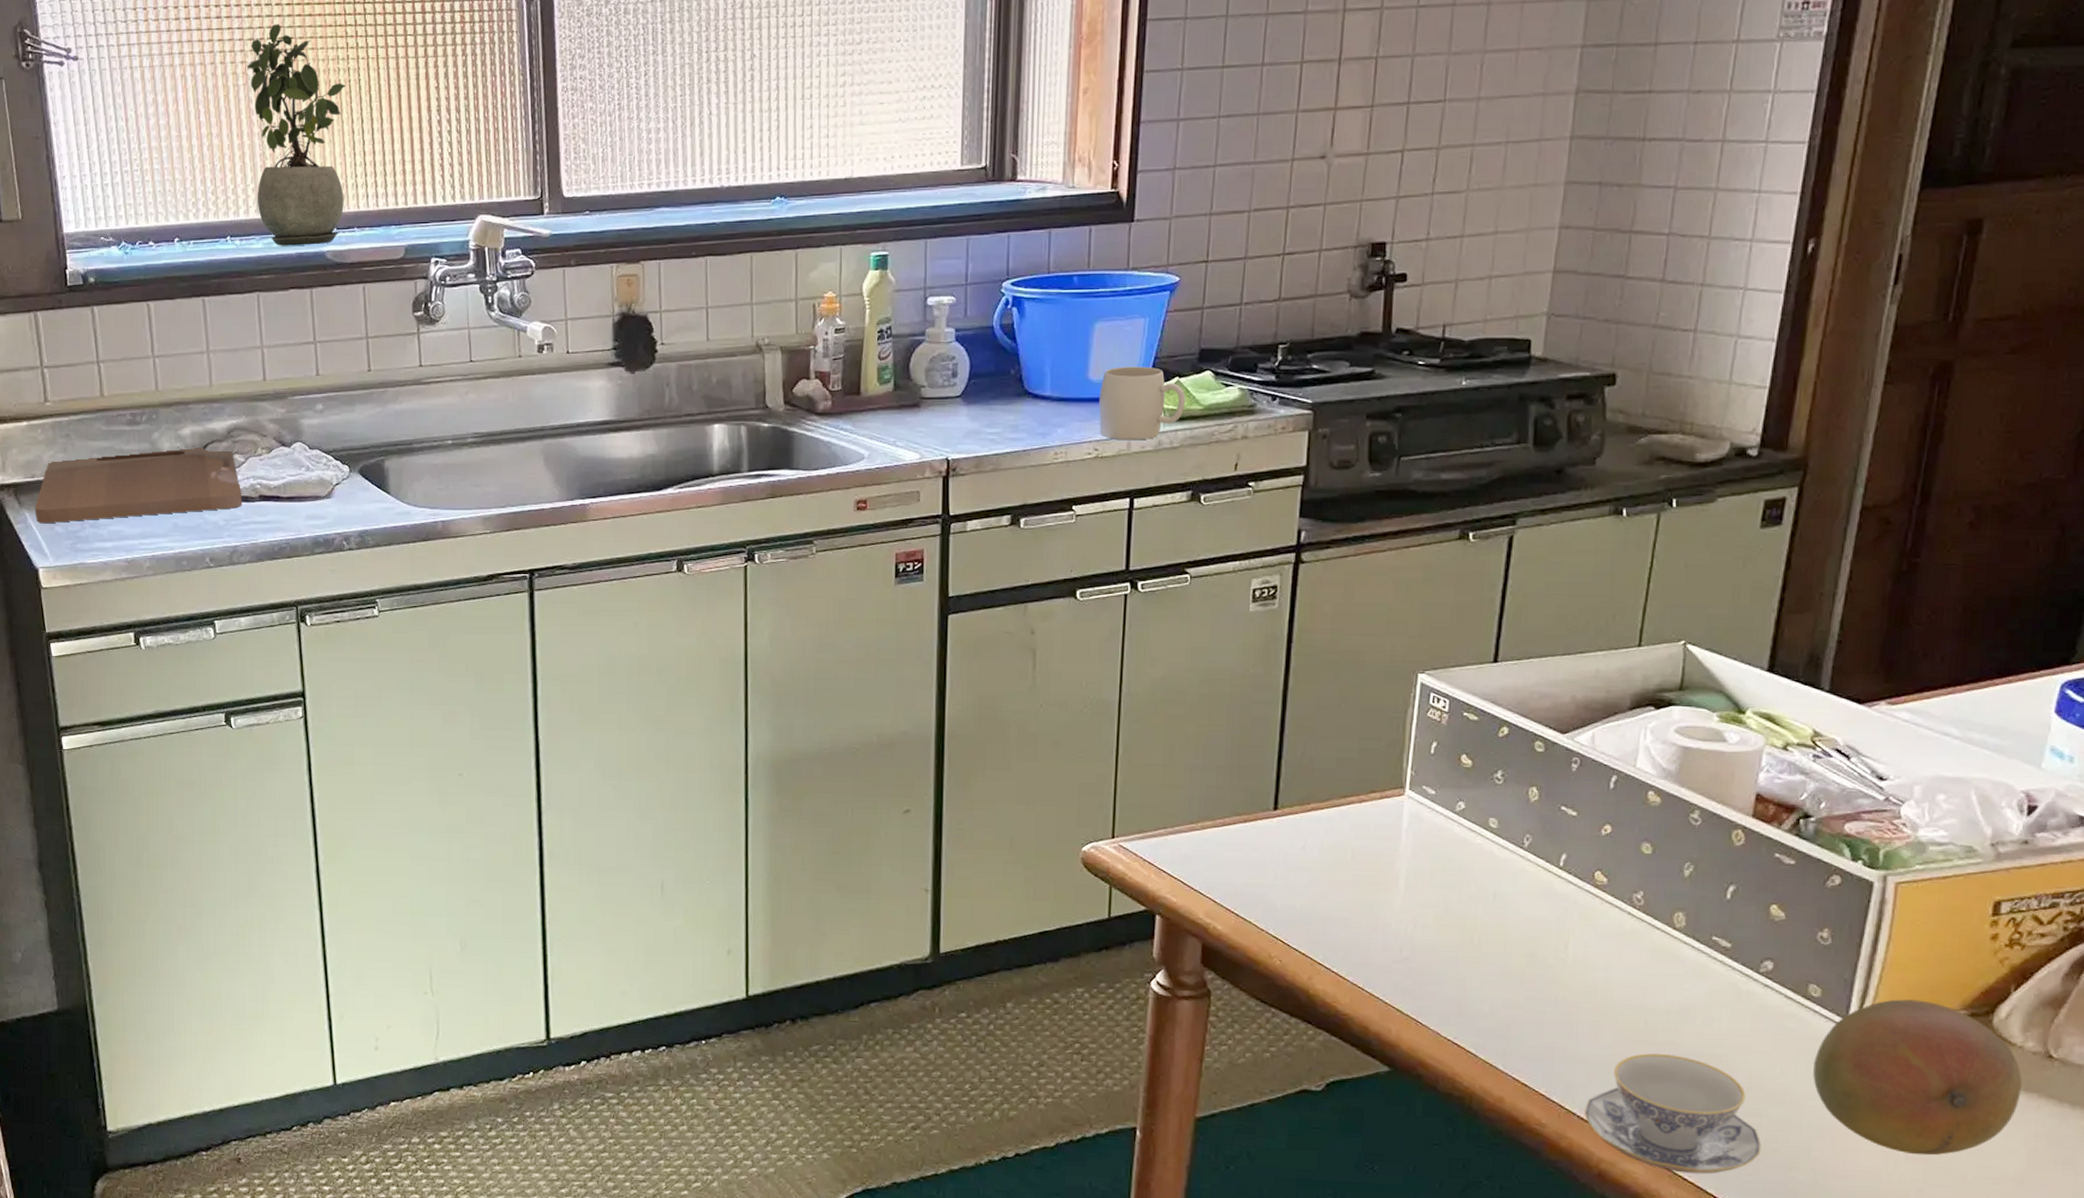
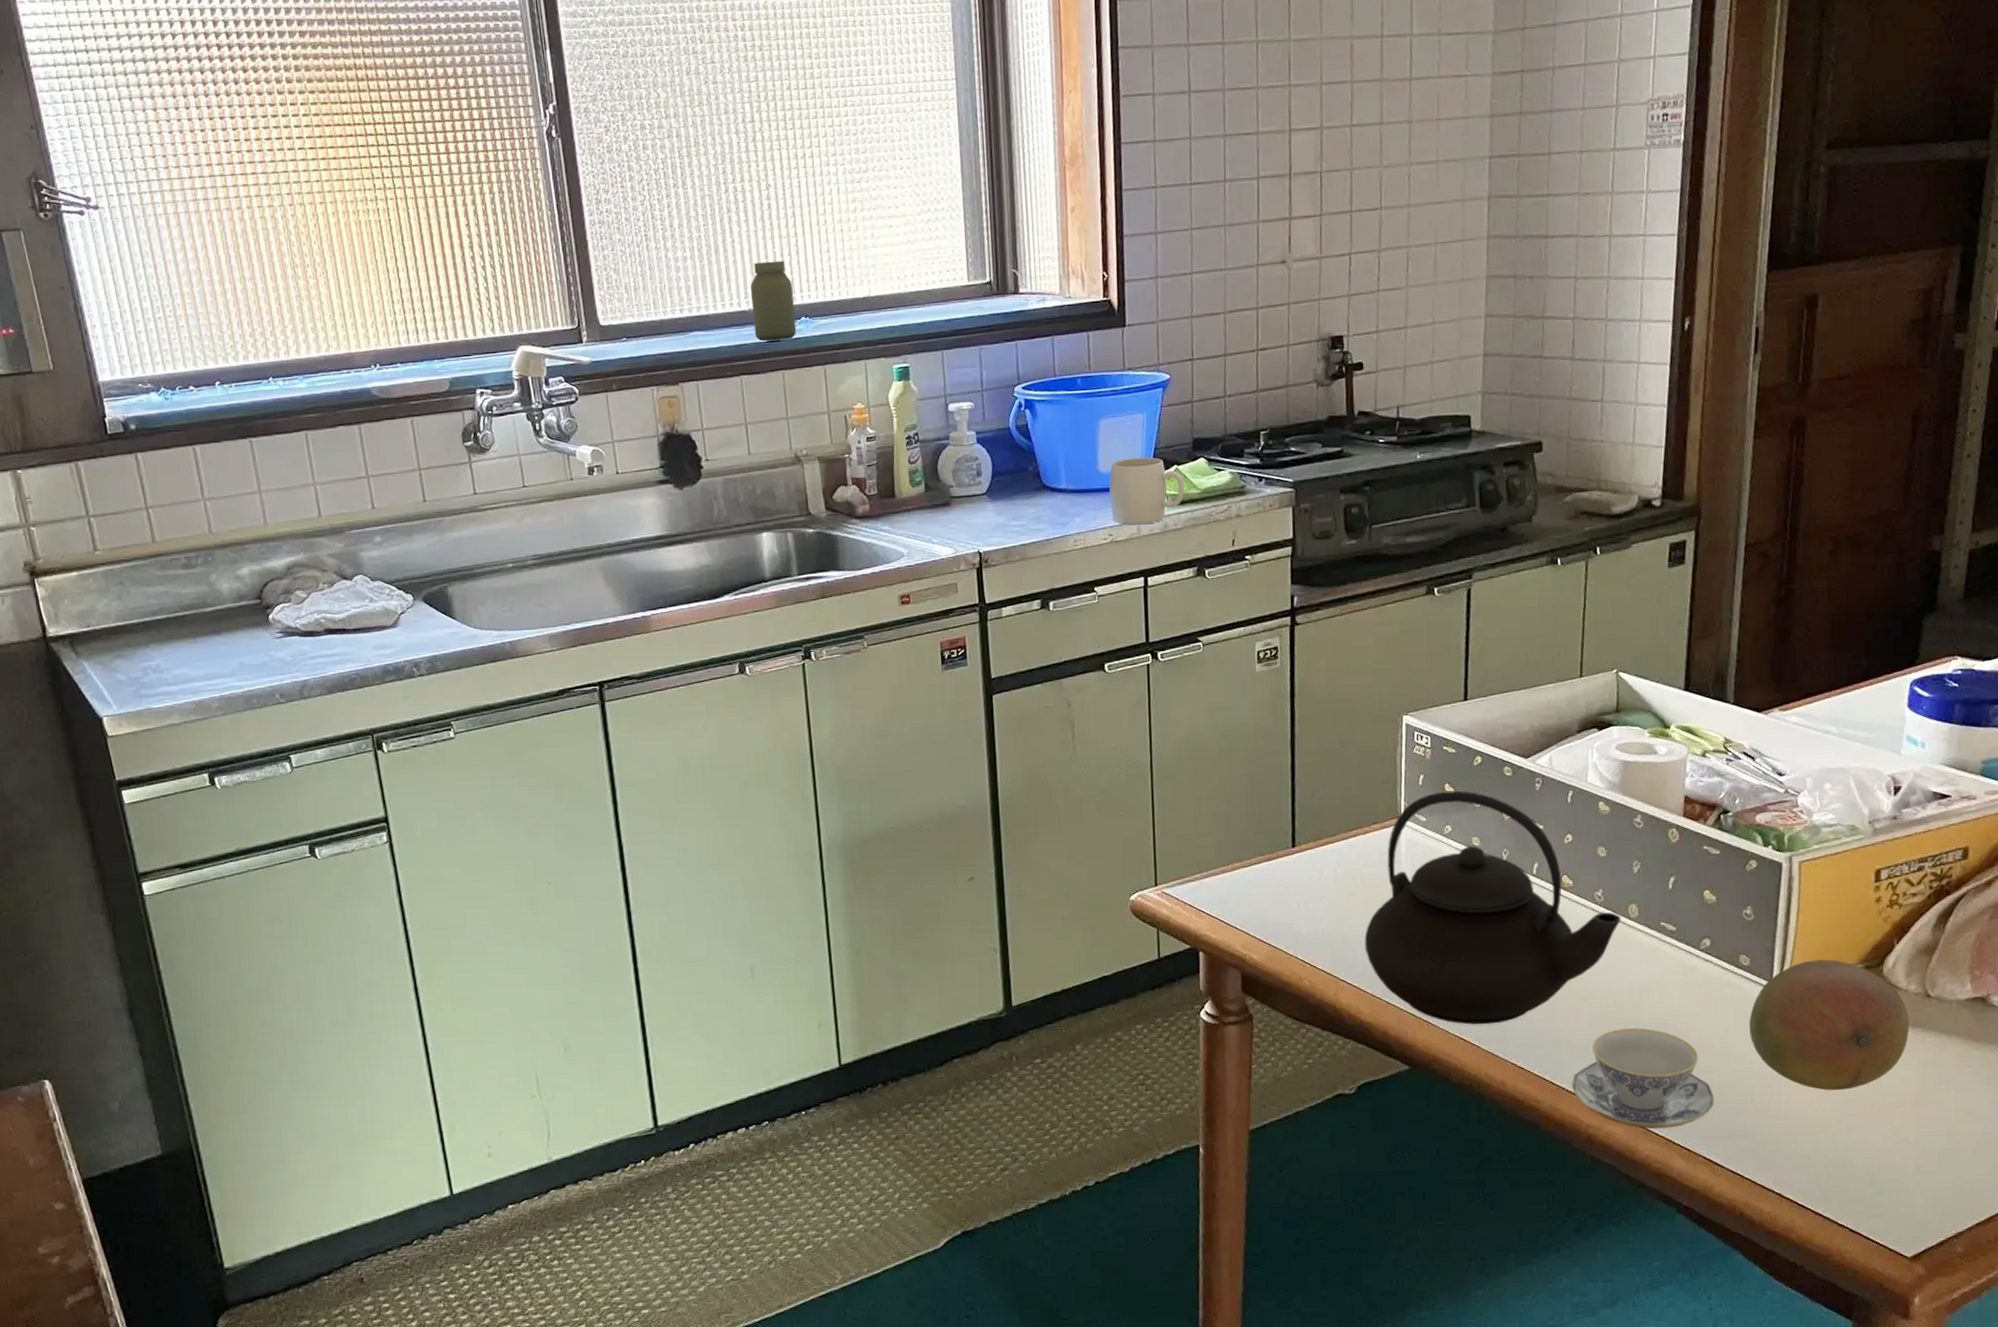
cutting board: present [35,446,242,523] -> none [93,585,308,672]
potted plant: present [247,24,346,246] -> none [275,168,385,385]
jar: none [724,136,770,222] -> present [750,260,797,342]
teapot: none [1349,763,1664,1032] -> present [1364,790,1622,1025]

